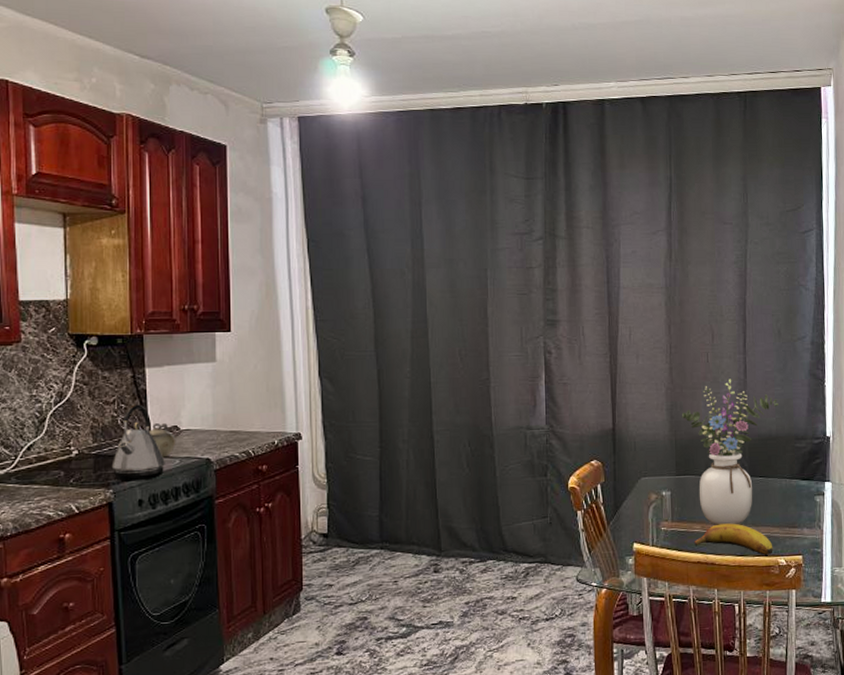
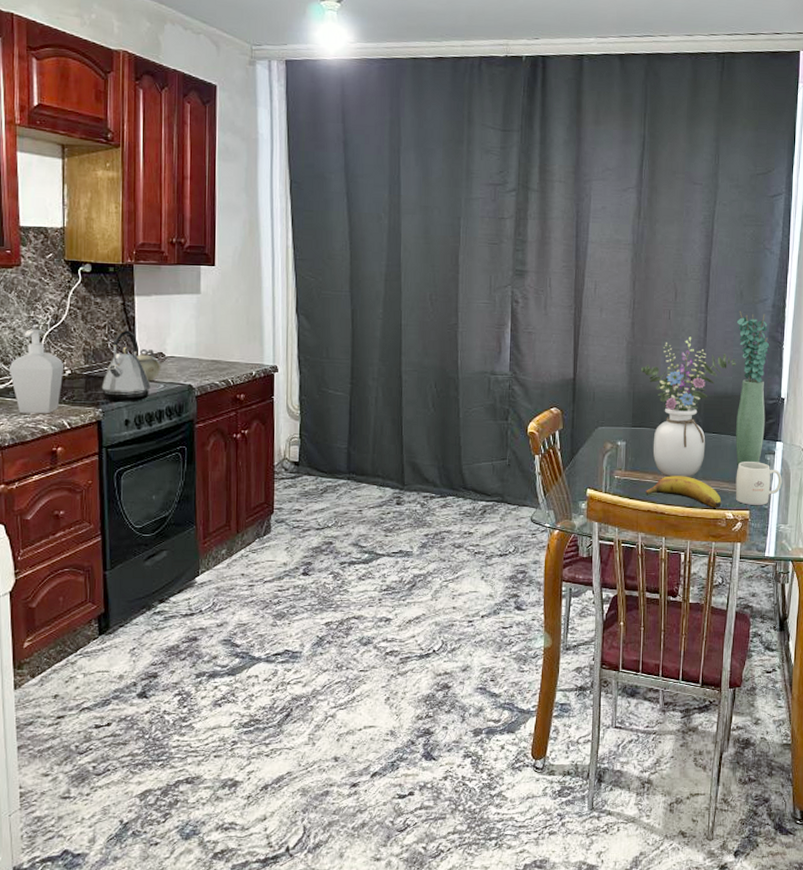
soap bottle: none [10,408,71,500] -> present [8,329,65,414]
vase: none [776,349,812,510] -> present [735,310,770,466]
mug: none [786,504,833,550] -> present [735,462,782,506]

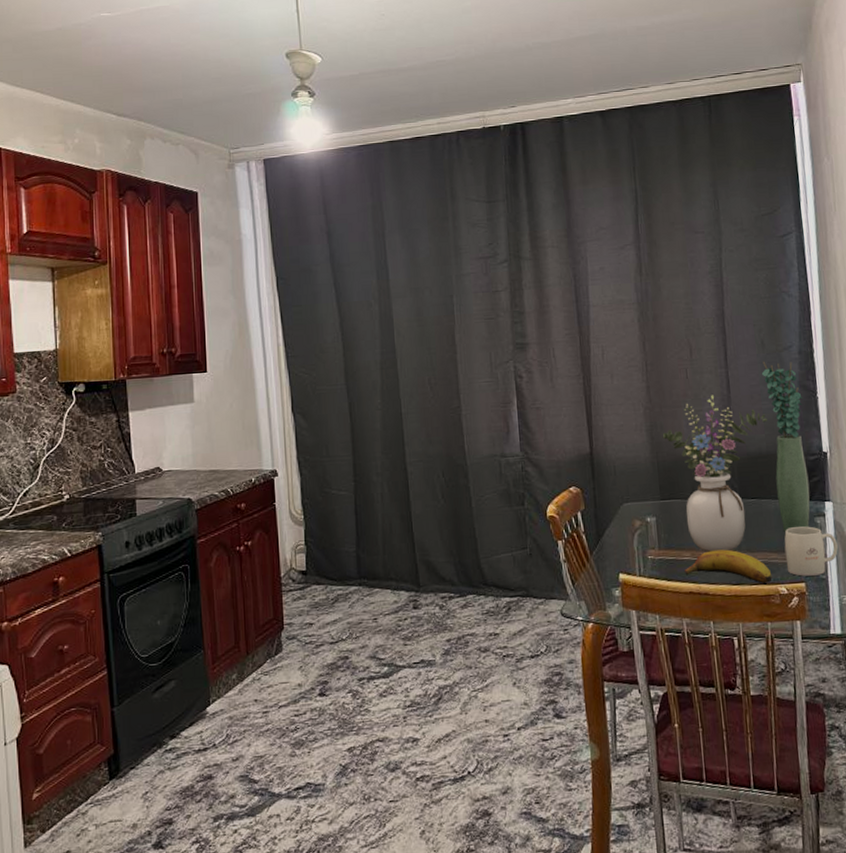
soap bottle: present [8,329,65,414] -> none [8,455,63,545]
kettle: present [101,330,151,402] -> none [100,447,149,524]
teapot: present [137,349,161,382] -> none [134,465,159,499]

